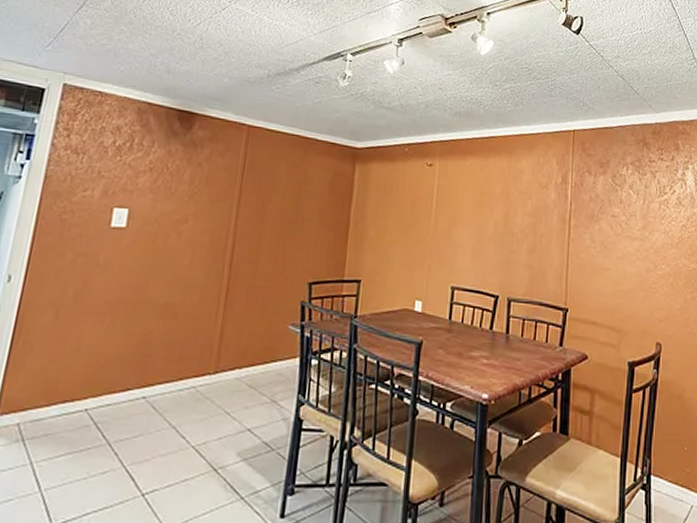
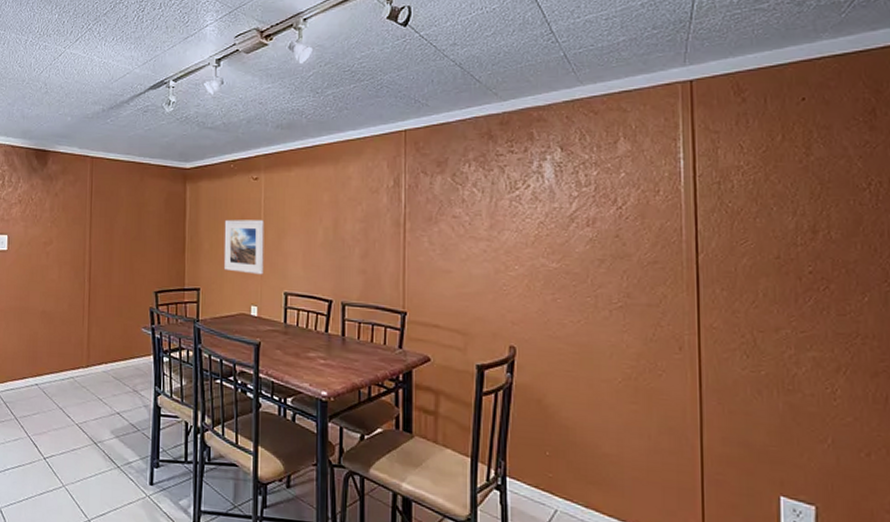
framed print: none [389,206,436,267] -> present [223,219,265,275]

